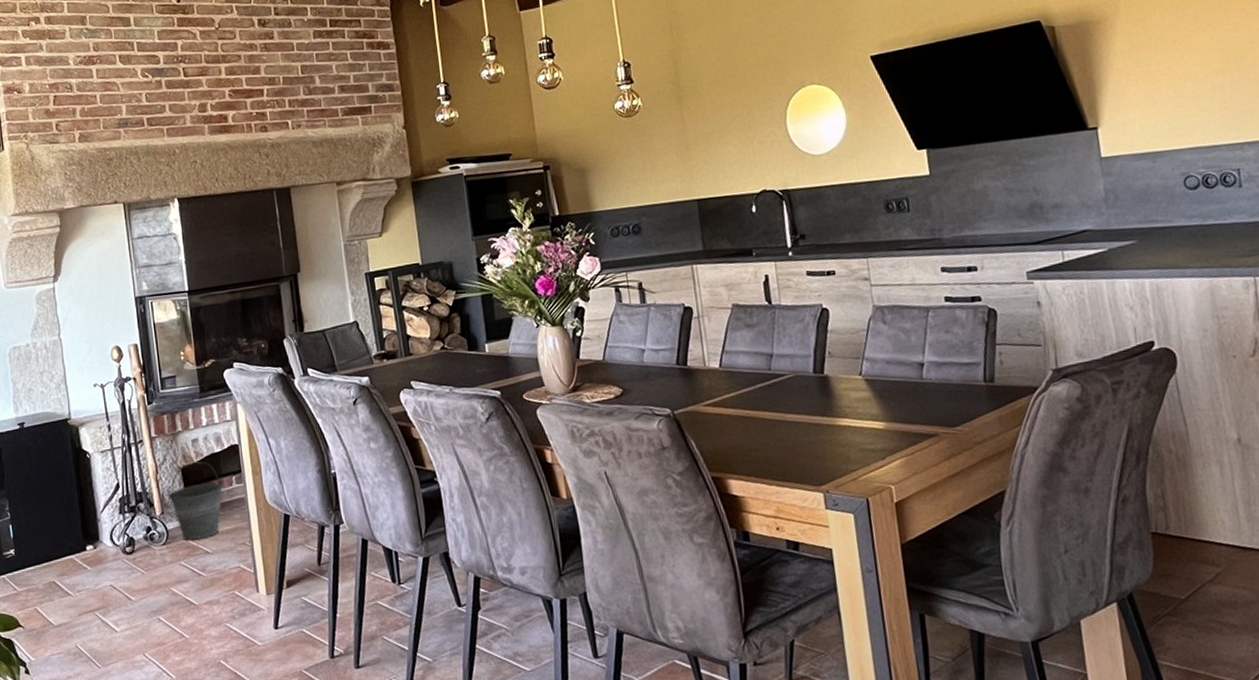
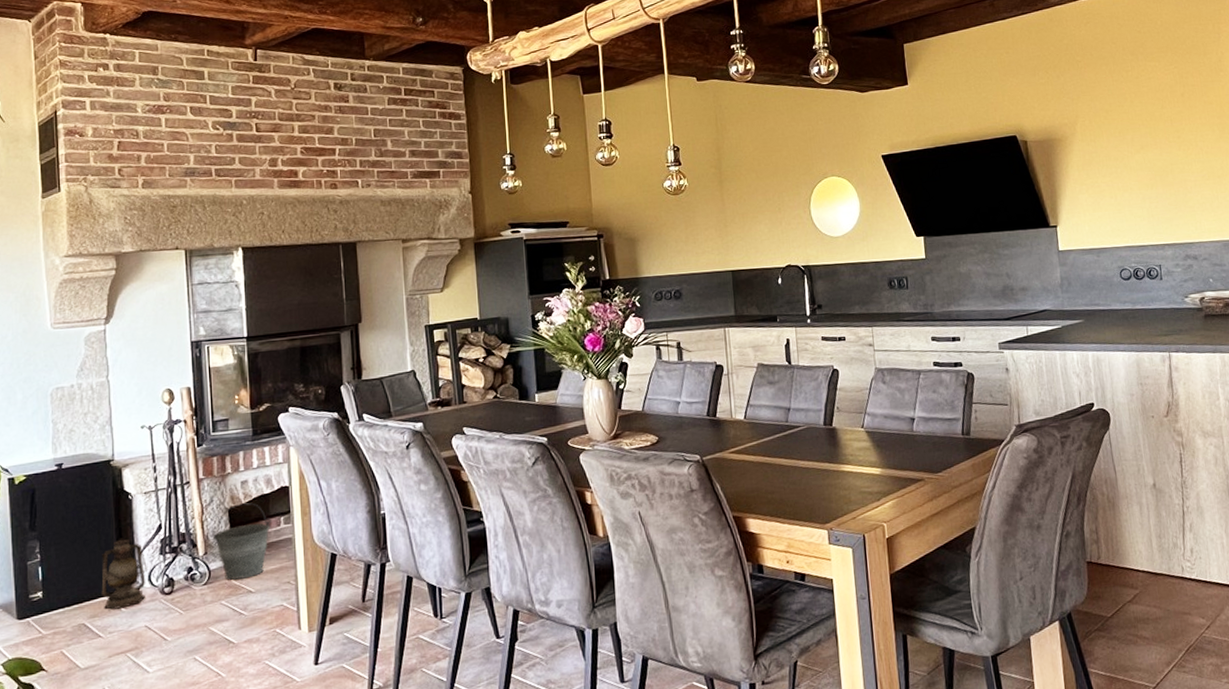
lantern: none [66,496,109,568] -> present [101,537,147,610]

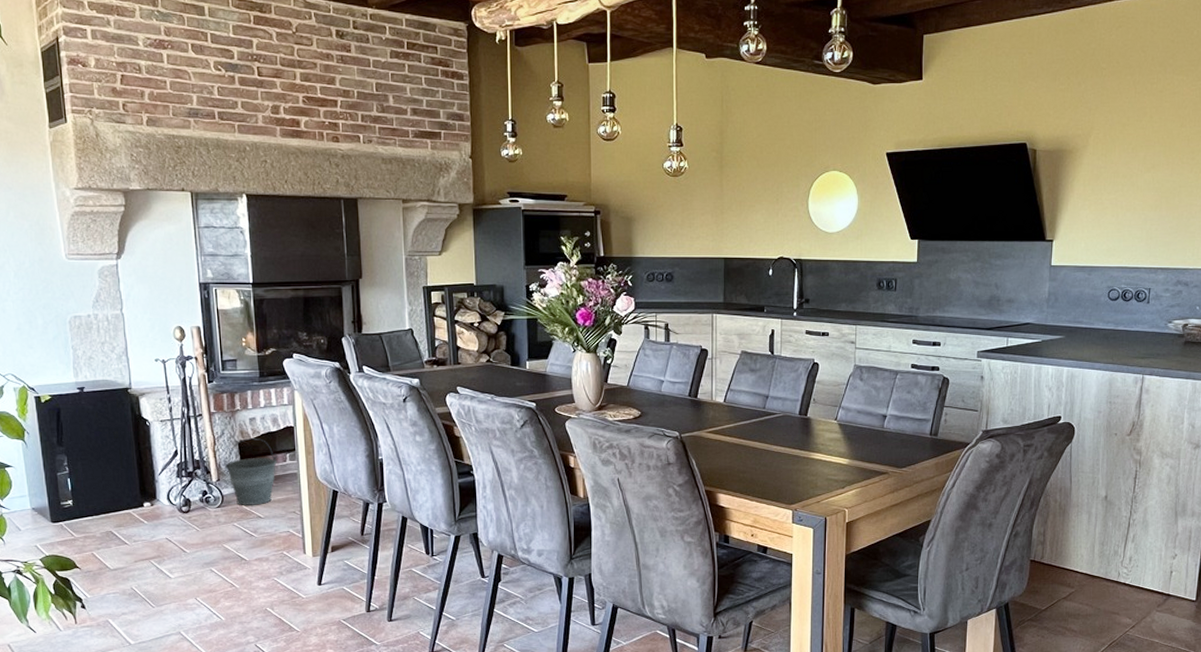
lantern: present [101,537,147,610] -> none [124,459,166,521]

